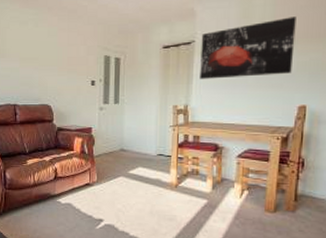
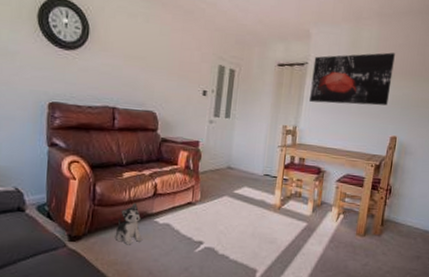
plush toy: none [25,185,49,223] -> present [115,202,143,245]

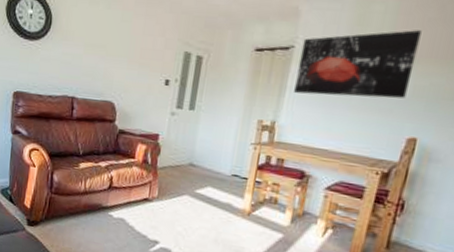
plush toy: present [115,202,143,245] -> none [69,193,97,236]

